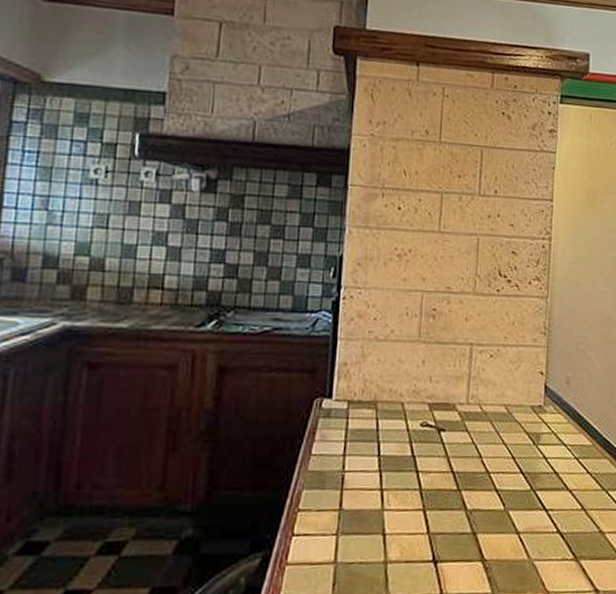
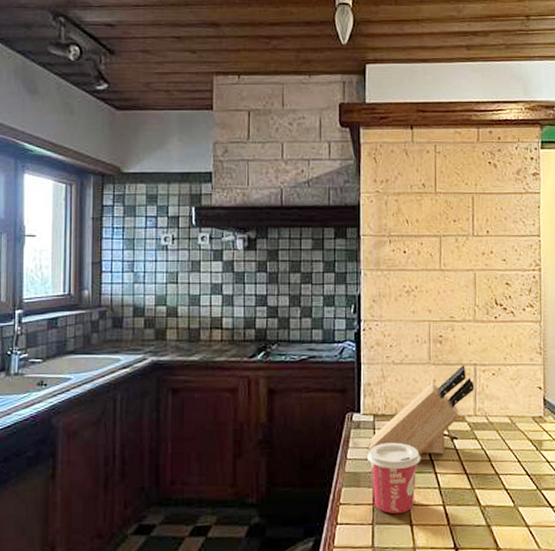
cup: none [335,434,401,522] -> present [366,442,421,514]
knife block: none [339,344,469,451] -> present [369,365,475,456]

